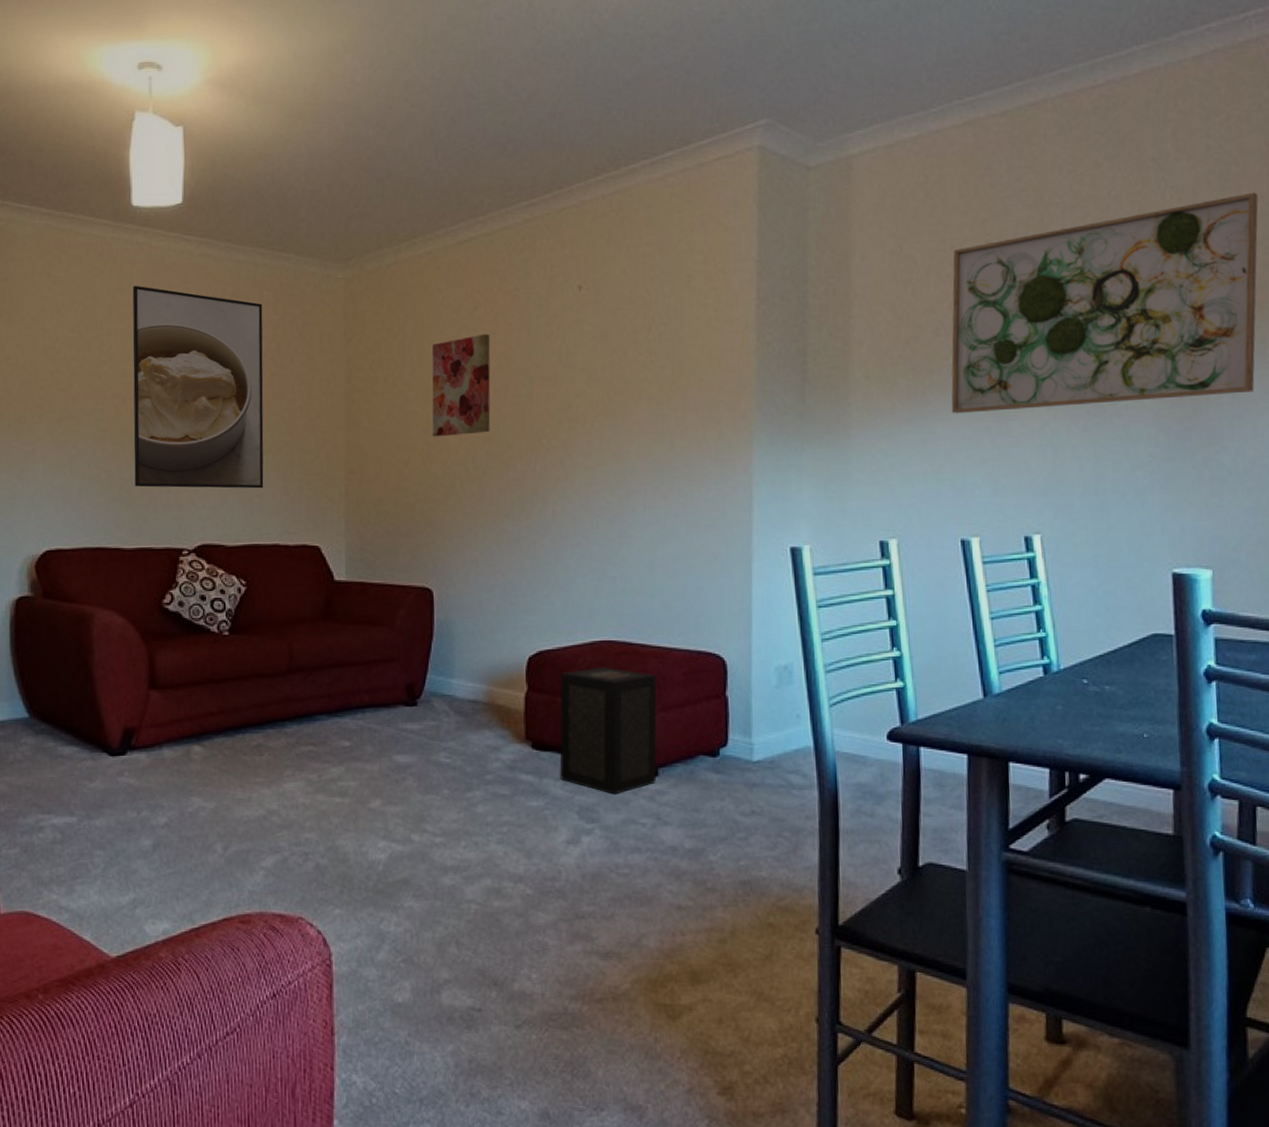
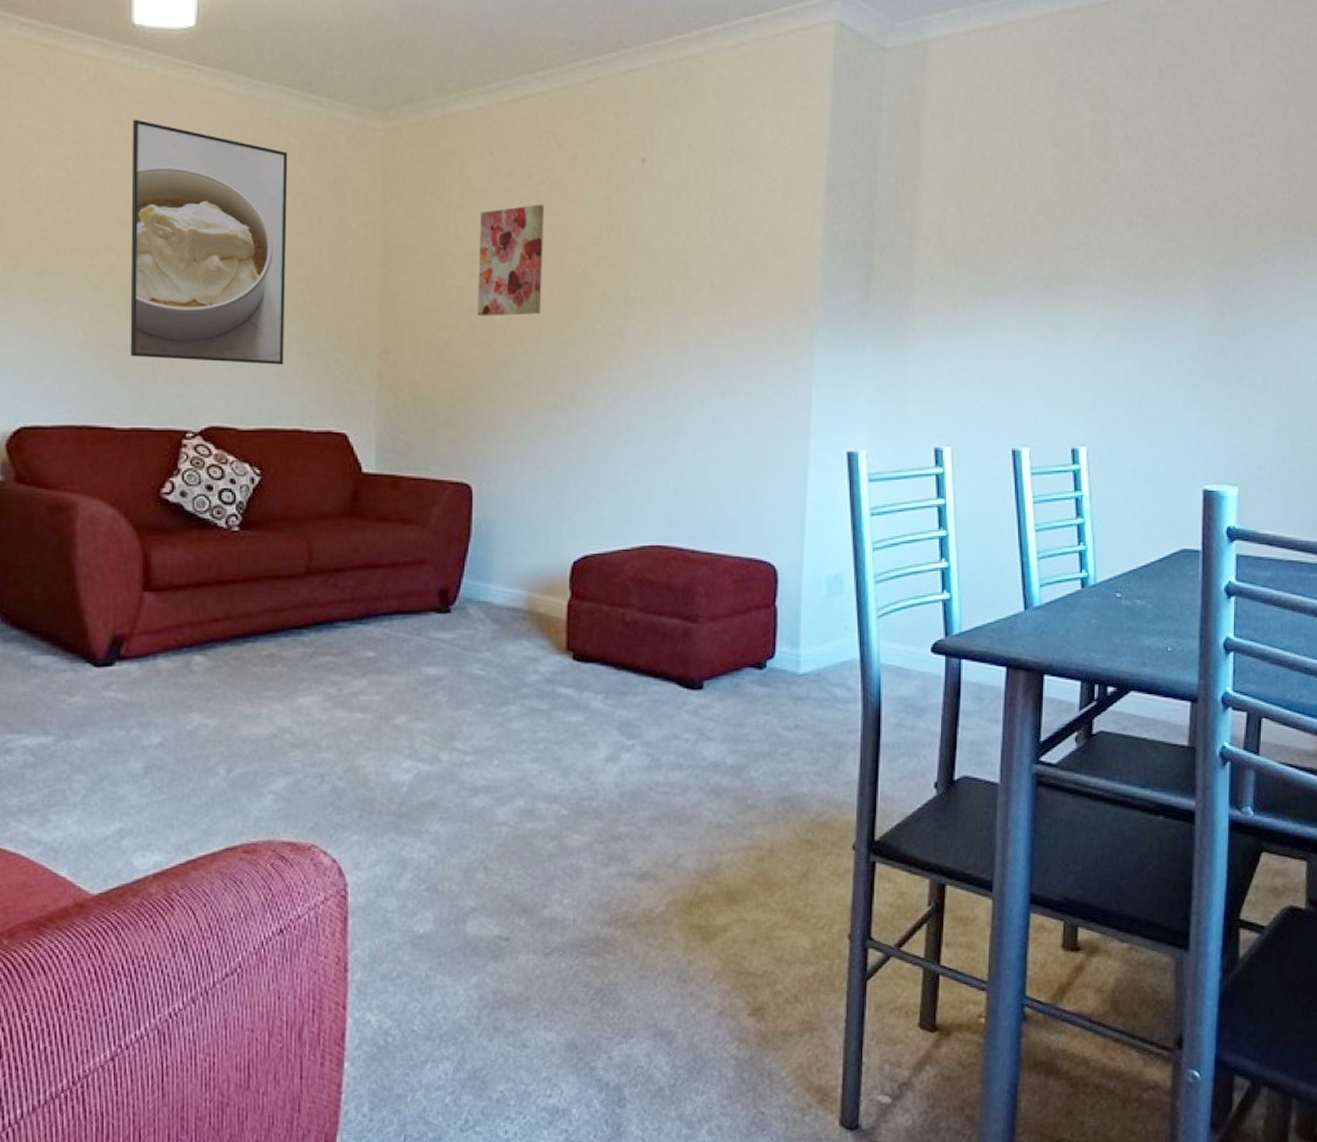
speaker: present [560,666,657,794] -> none [602,573,706,709]
wall art: present [951,192,1258,414] -> none [1010,113,1303,320]

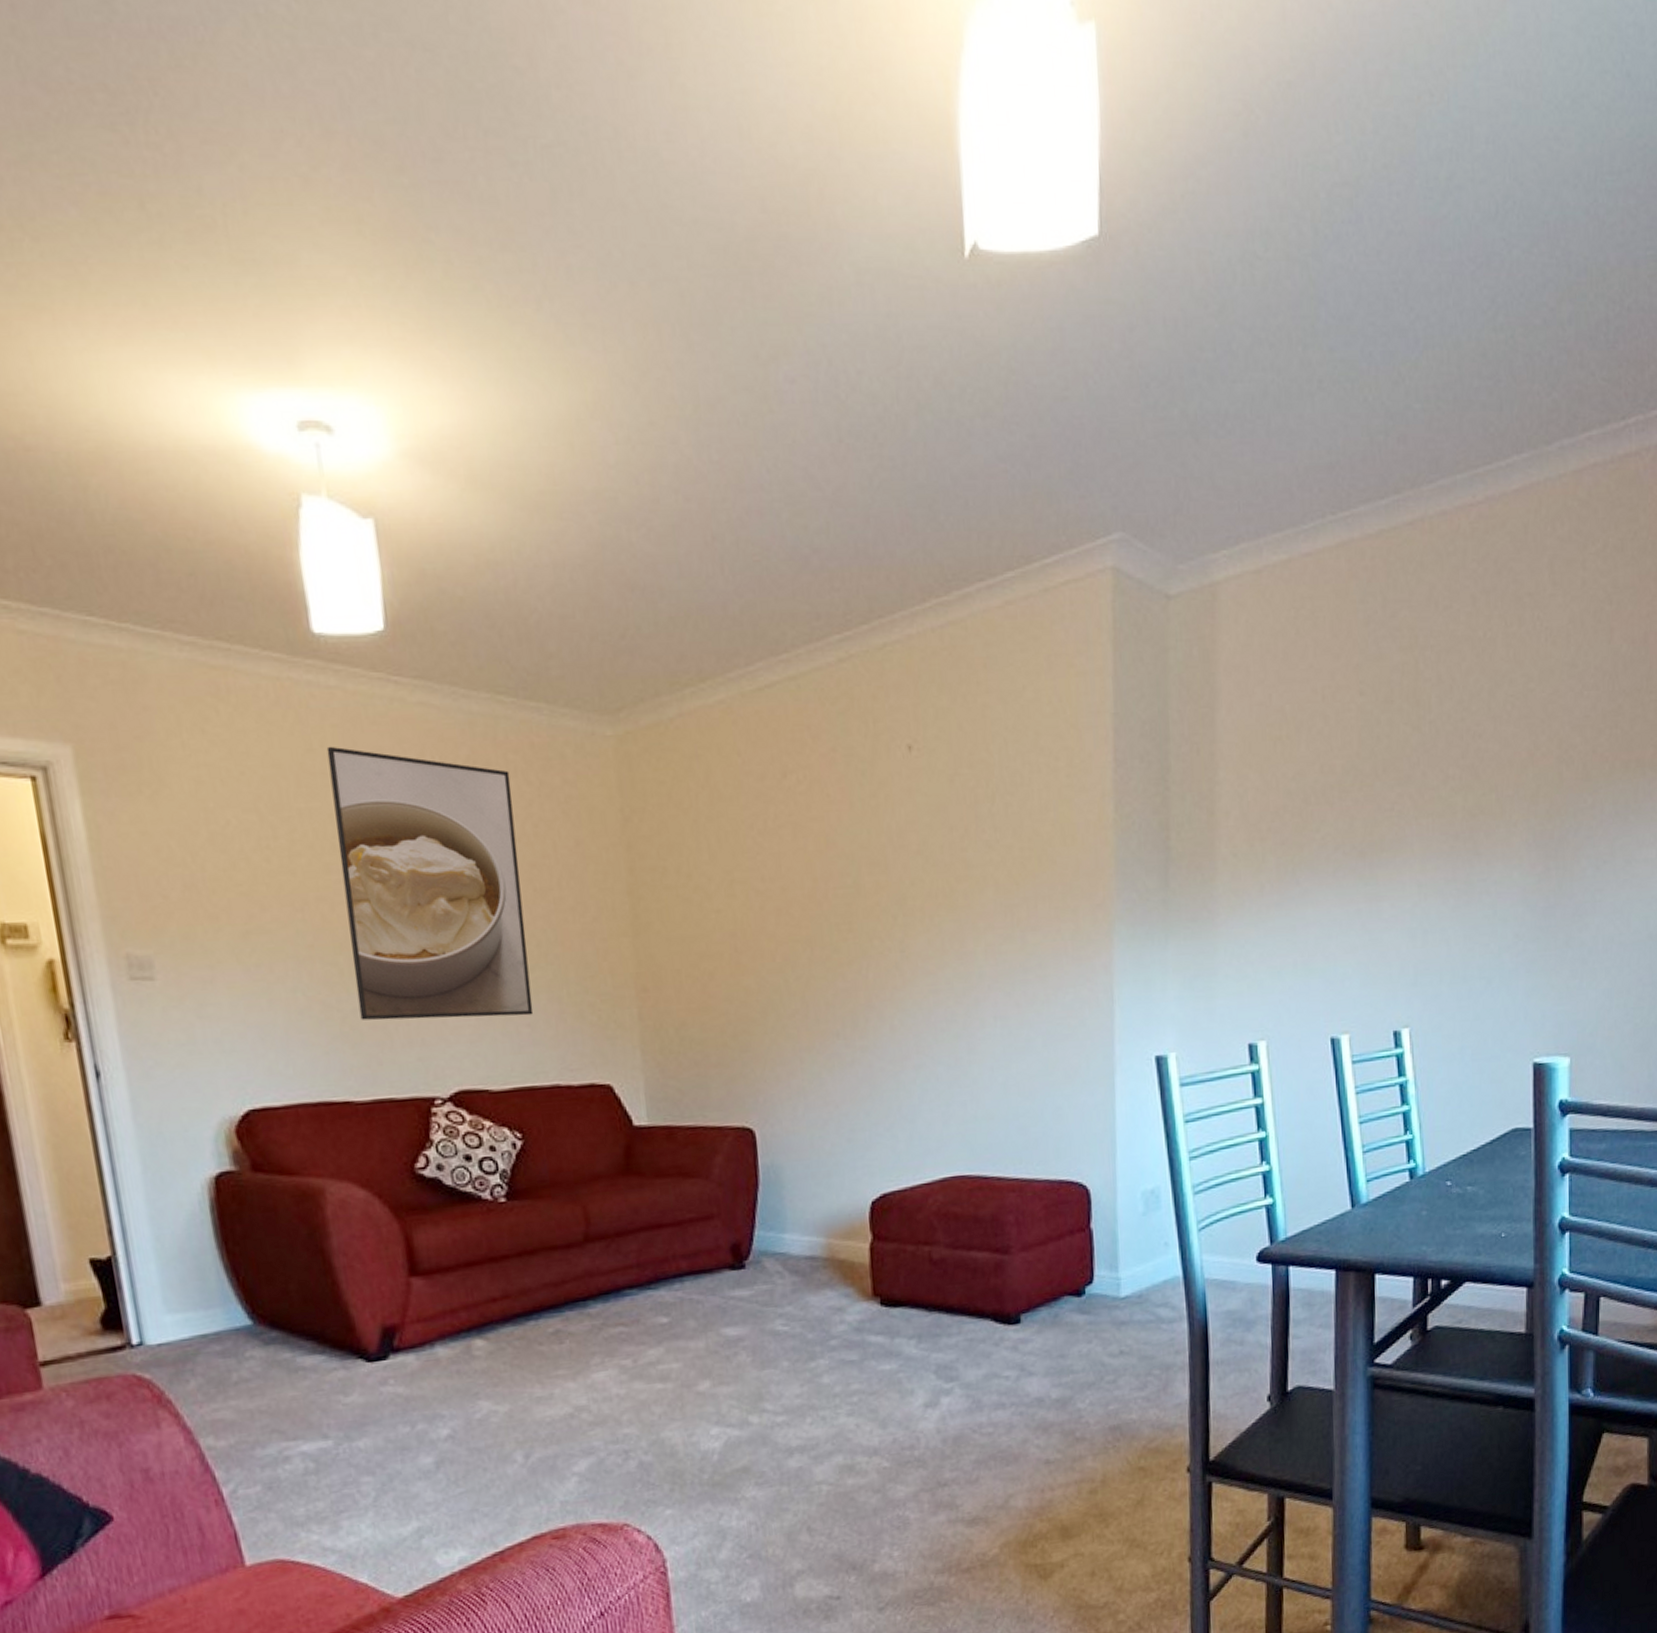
wall art: present [477,204,545,317] -> none [733,807,811,942]

